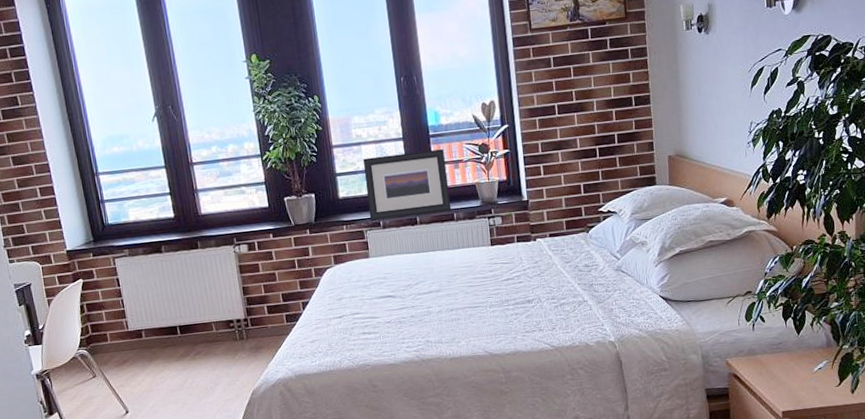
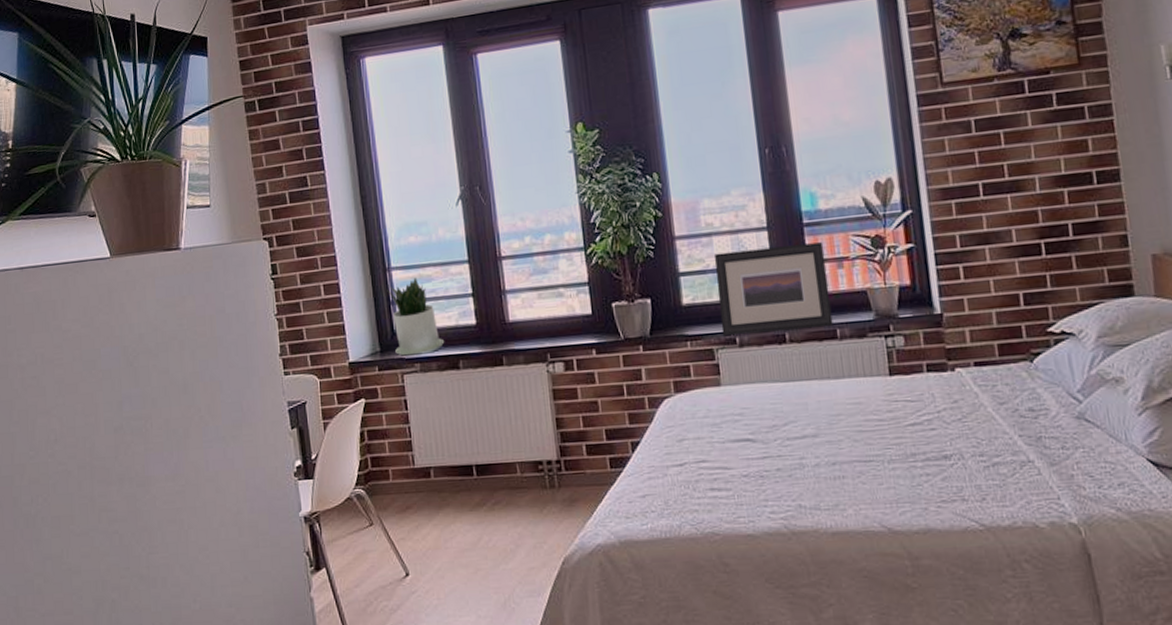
planter: none [96,180,149,245] -> present [387,277,445,357]

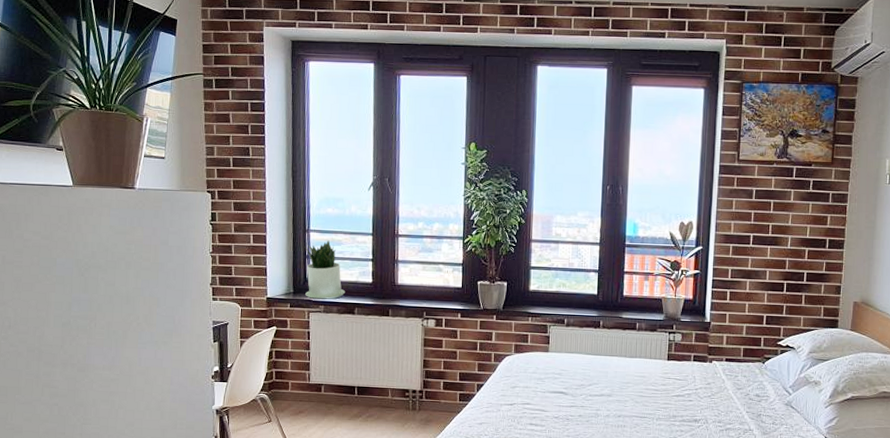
picture frame: present [714,242,833,337] -> none [555,256,637,320]

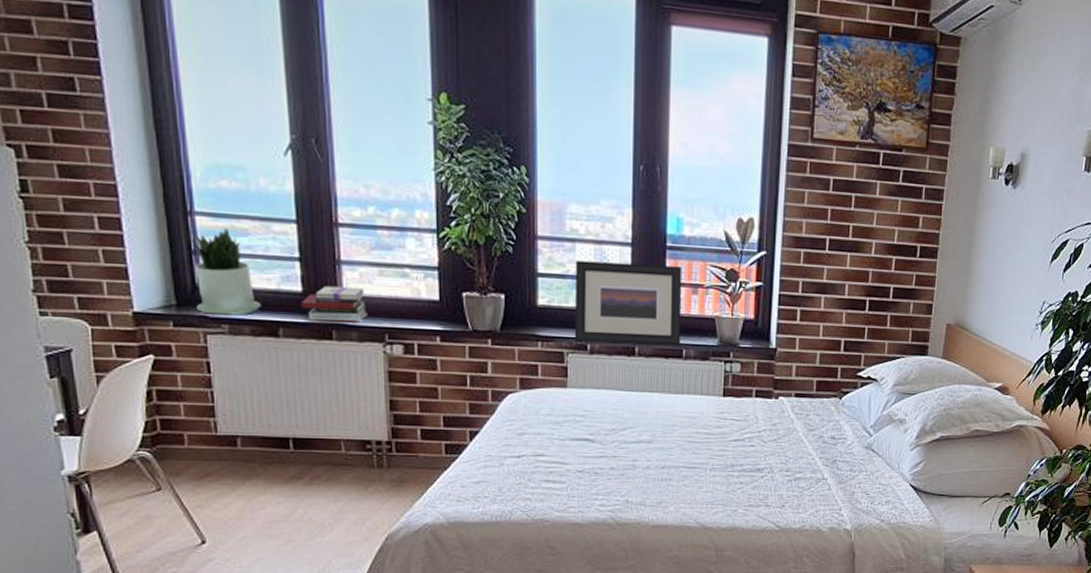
books: none [371,278,413,304] -> present [301,285,368,323]
picture frame: none [555,256,637,320] -> present [574,260,683,345]

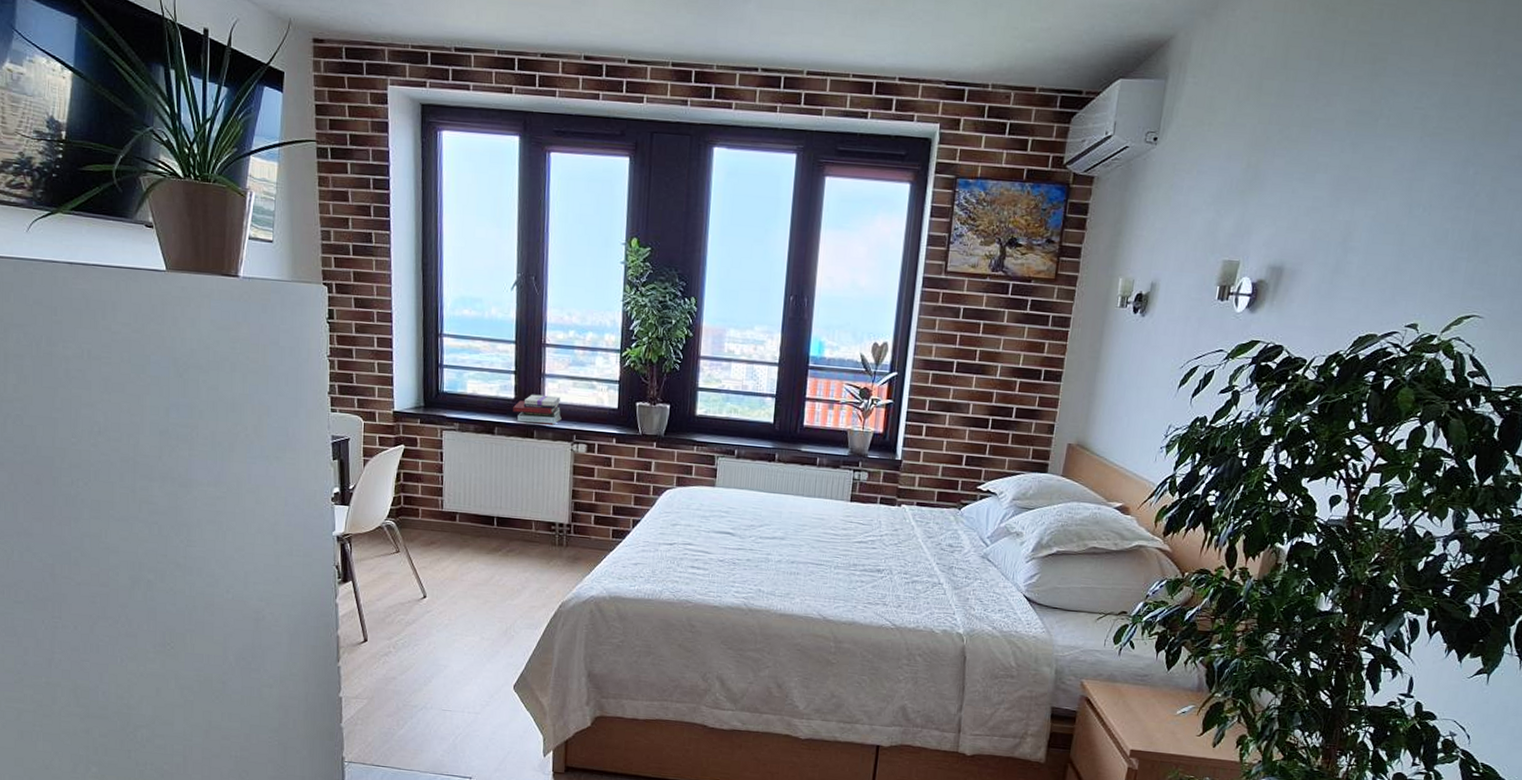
planter: present [187,228,262,317] -> none [437,347,484,417]
picture frame: present [574,260,683,345] -> none [724,377,821,454]

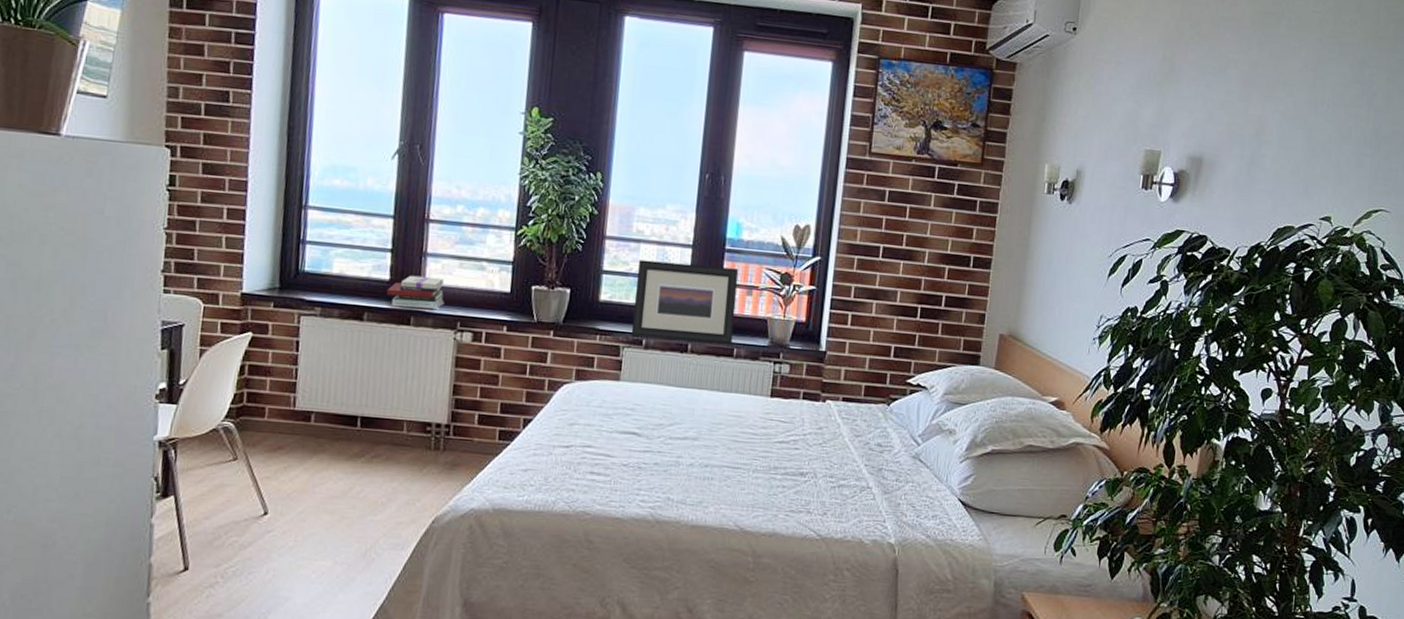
picture frame: none [724,377,821,454] -> present [631,259,739,344]

